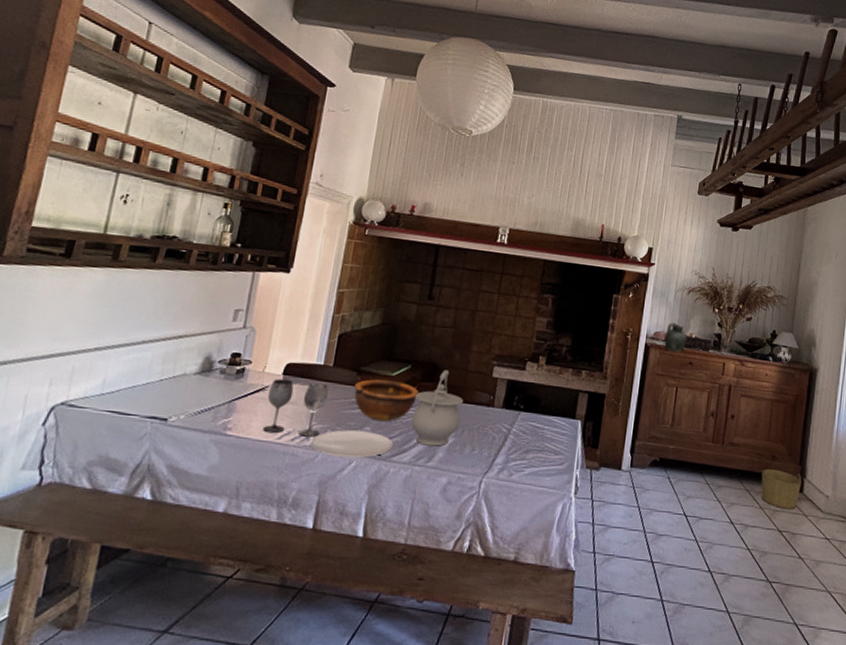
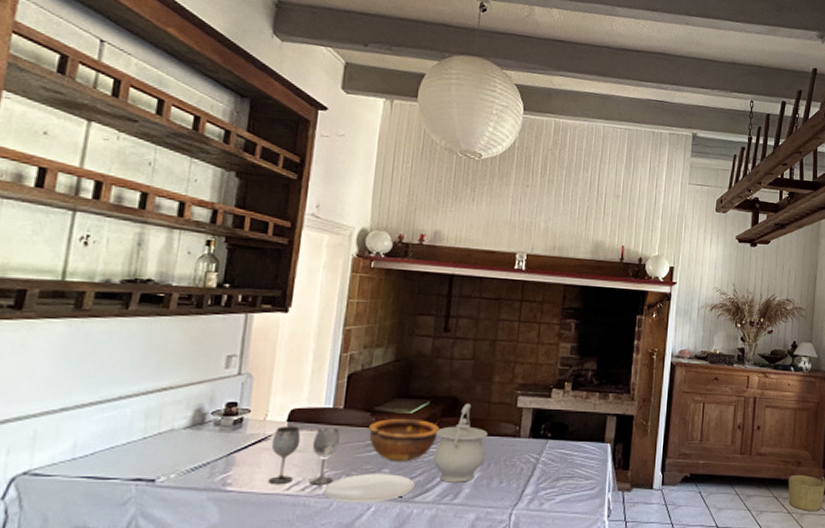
ceramic jug: present [664,322,688,354] -> none [689,340,712,370]

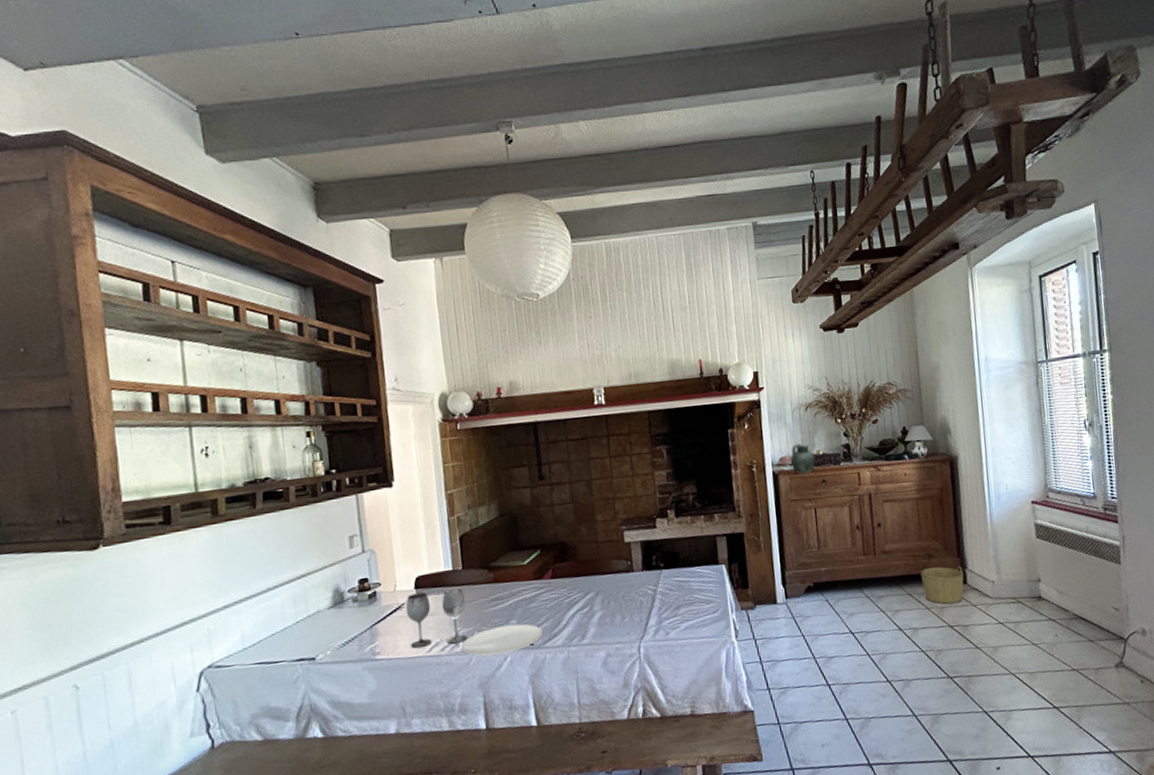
bowl: present [368,418,440,462] -> none [488,568,555,613]
teapot: present [432,403,489,483] -> none [552,546,604,625]
ceramic jug: none [689,340,712,370] -> present [790,444,816,475]

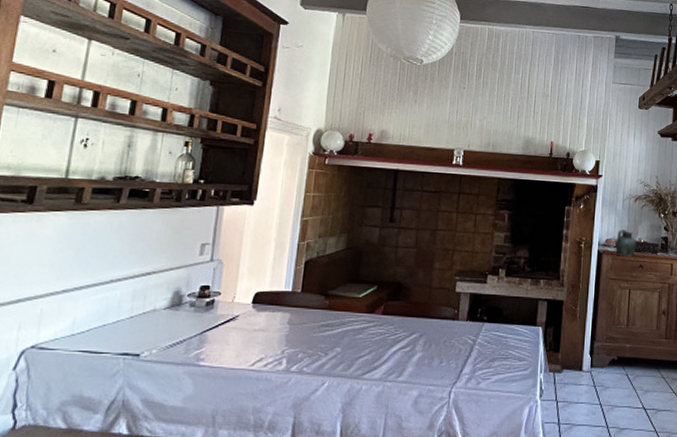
wineglass: present [405,588,468,648] -> none [236,308,298,362]
plate: present [461,623,543,657] -> none [283,352,364,379]

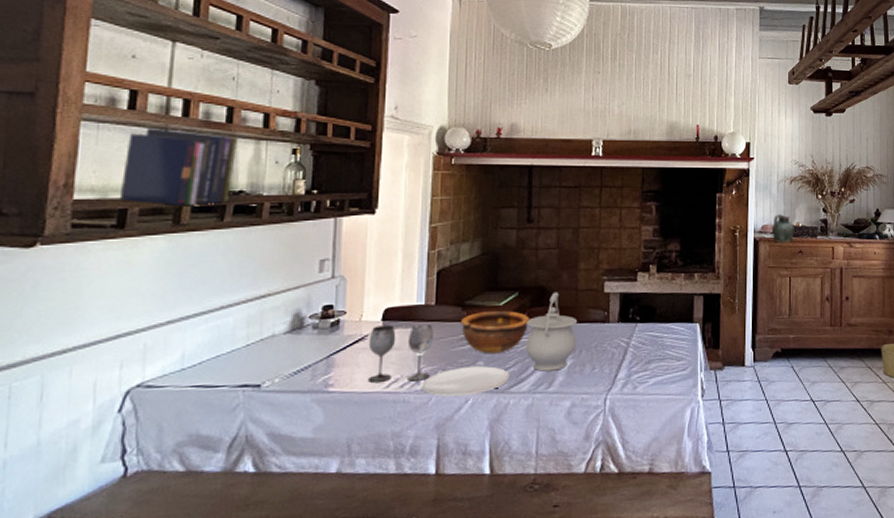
books: none [30,114,139,188] -> present [119,127,239,207]
wineglass: none [236,308,298,362] -> present [368,323,435,383]
plate: none [283,352,364,379] -> present [422,366,509,397]
bowl: none [322,301,386,342] -> present [460,310,530,354]
teapot: none [379,288,430,362] -> present [525,292,578,372]

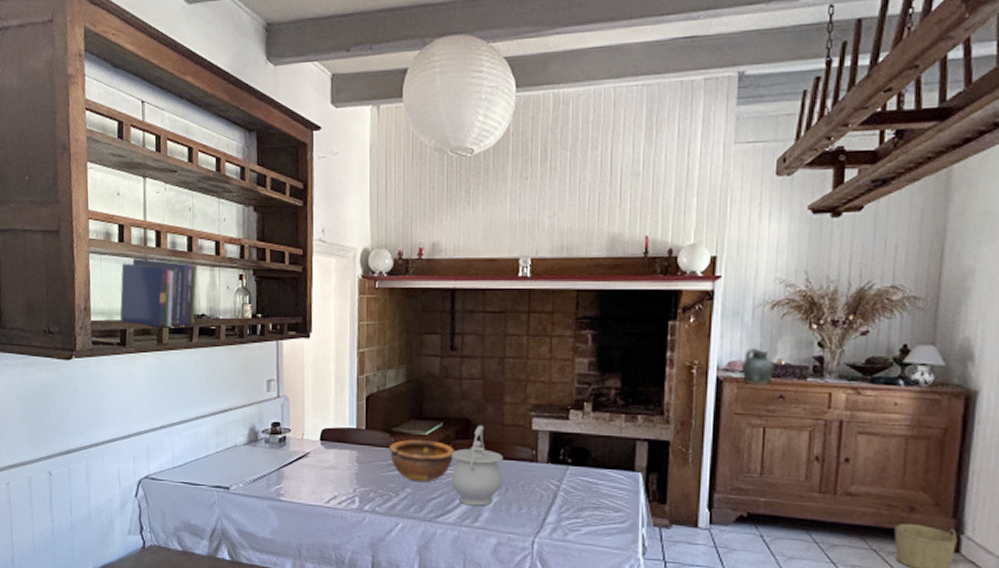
wineglass: present [368,323,435,383] -> none [310,445,366,500]
plate: present [422,366,509,397] -> none [357,492,436,520]

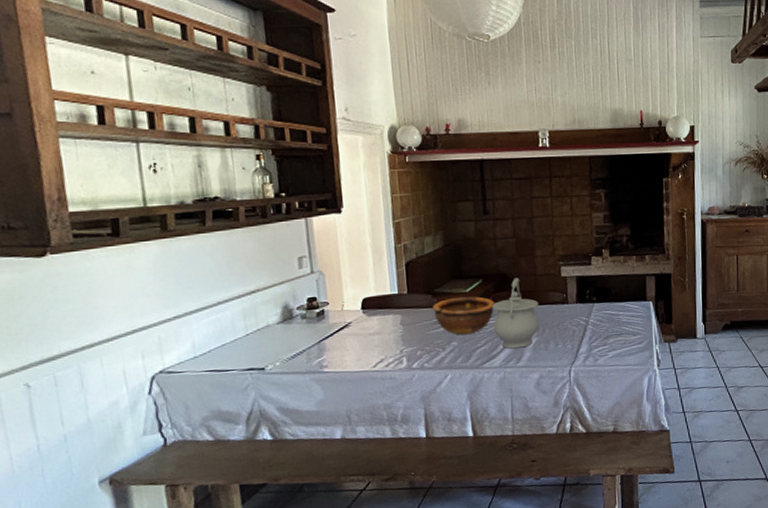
books: present [120,257,198,328] -> none [105,141,207,214]
ceramic jug: present [741,348,775,386] -> none [718,195,741,224]

